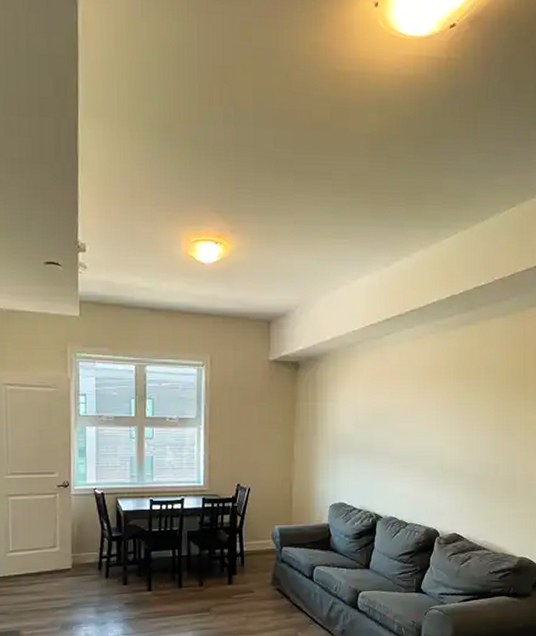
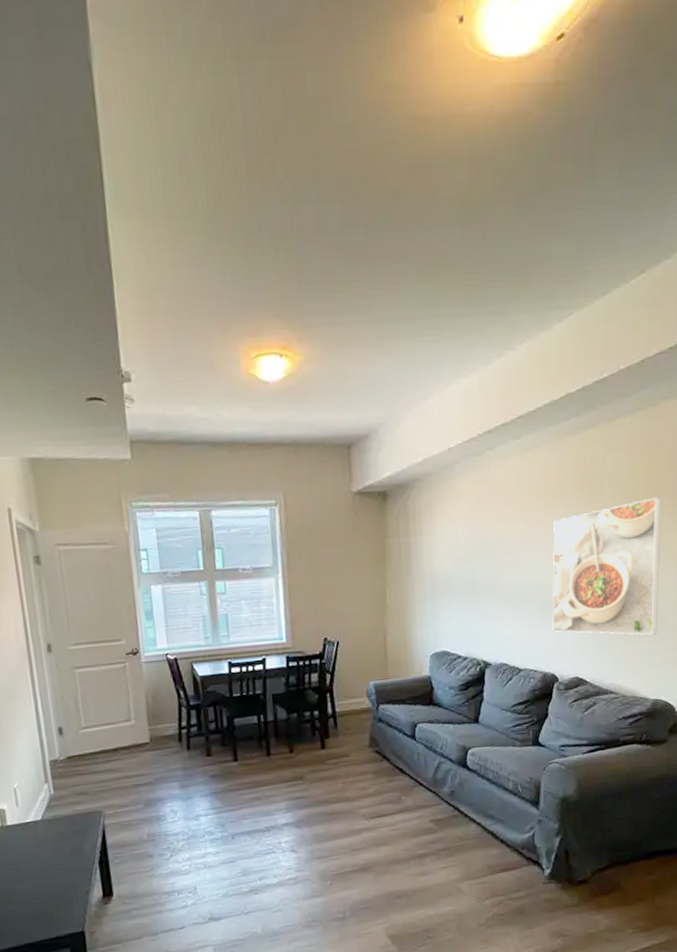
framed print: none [435,385,527,501] -> present [552,497,661,636]

